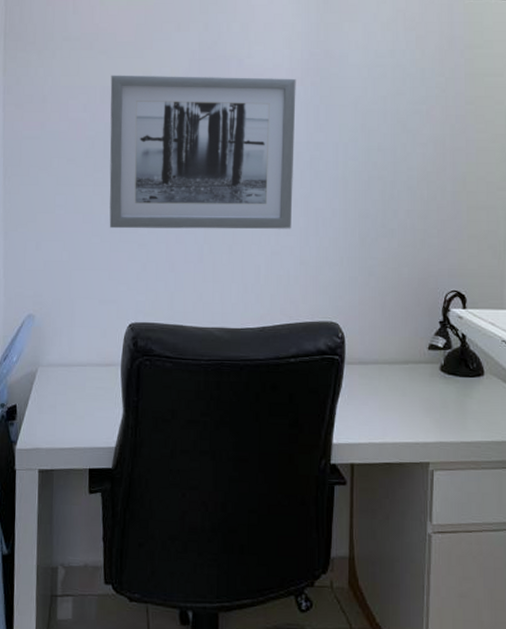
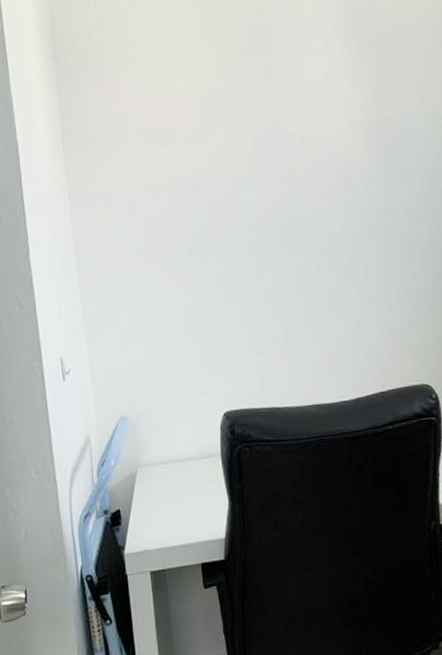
wall art: present [109,75,296,229] -> none [175,149,373,320]

